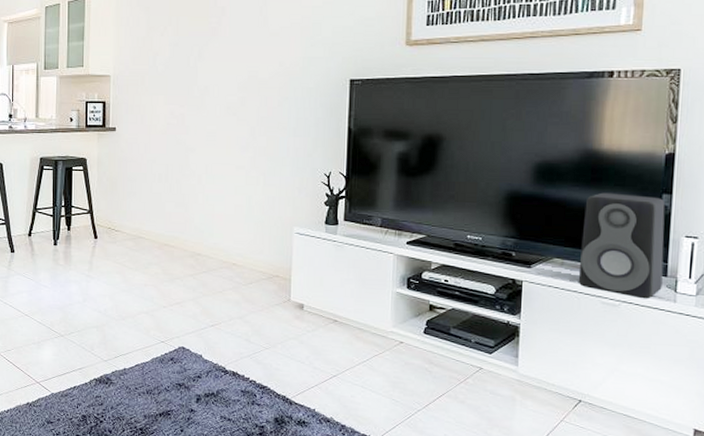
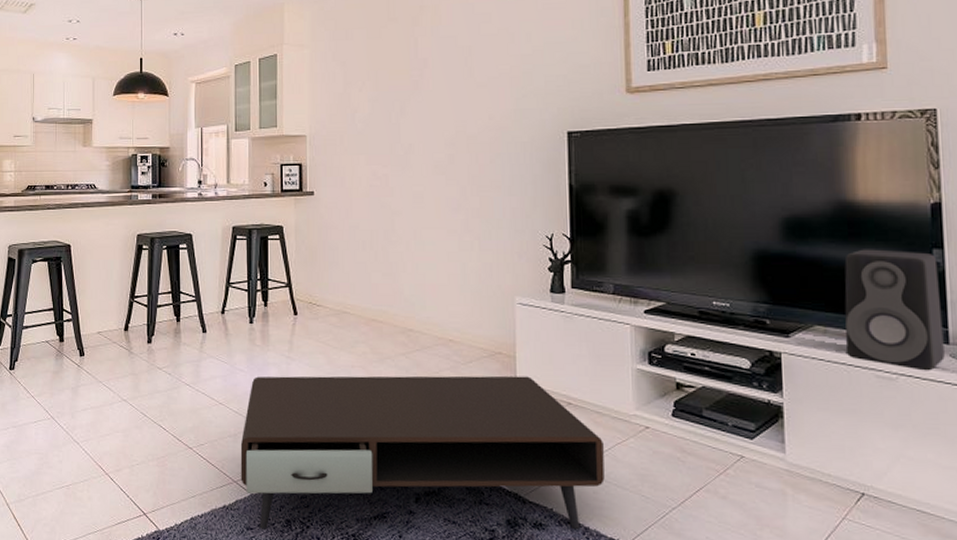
coffee table: none [43,292,363,426] -> present [240,375,605,529]

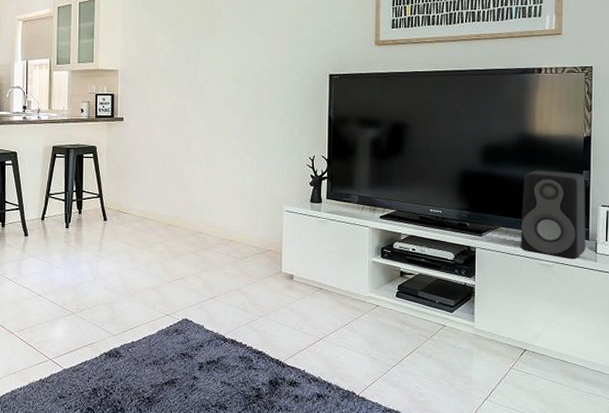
coffee table: present [240,375,605,529] -> none [55,268,345,397]

